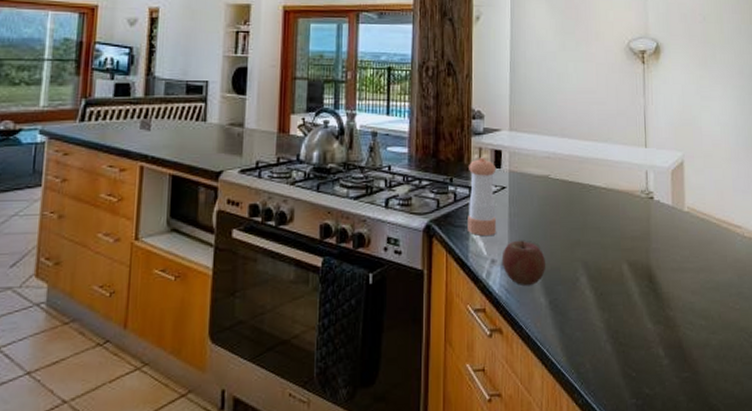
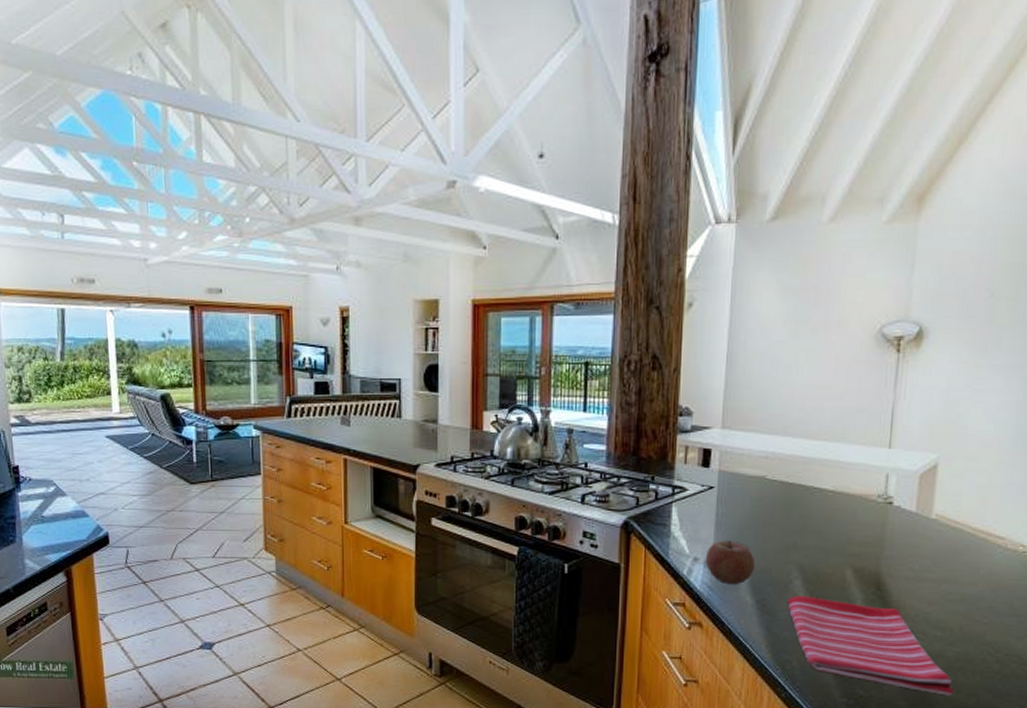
pepper shaker: present [468,157,497,236] -> none [669,456,704,534]
dish towel: none [576,293,722,386] -> present [786,596,953,696]

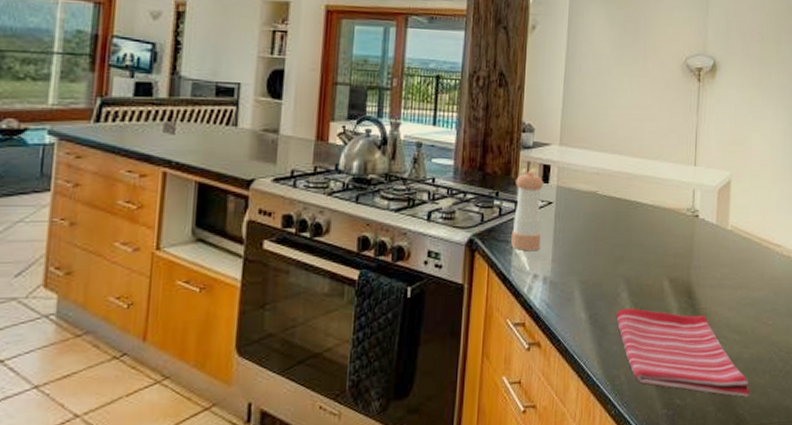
pepper shaker: none [669,456,704,534] -> present [511,172,544,251]
apple: present [705,540,756,584] -> none [544,255,589,300]

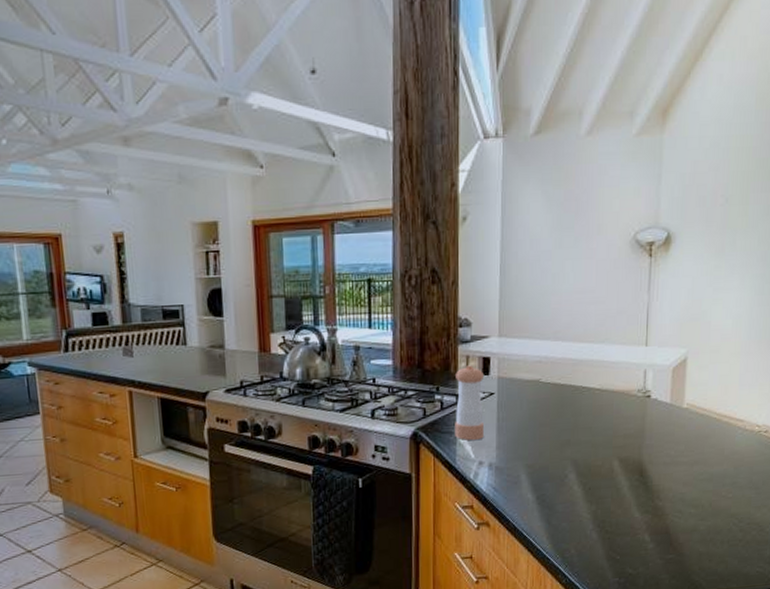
dish towel: present [615,308,750,397] -> none [563,488,706,566]

